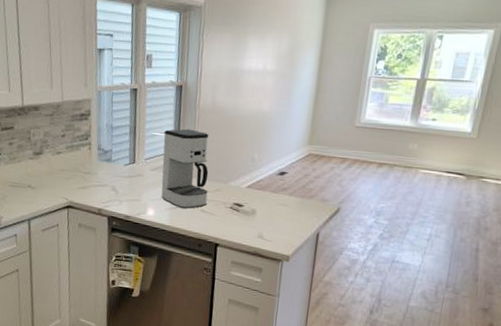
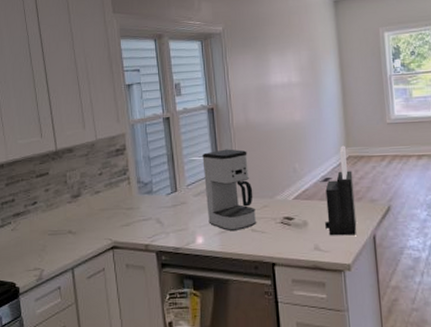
knife block: none [272,142,310,230] -> present [325,145,357,236]

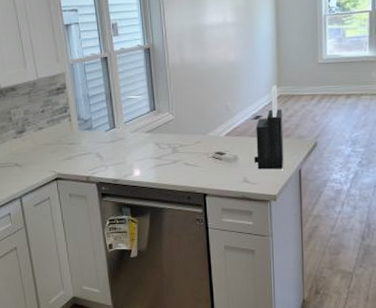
coffee maker: present [202,149,257,231] -> none [139,88,191,164]

